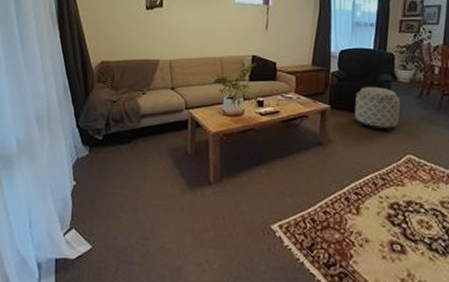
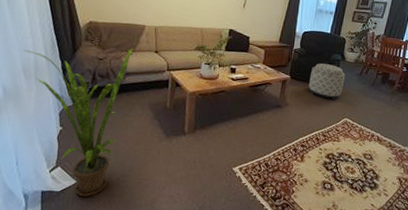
house plant: none [37,85,147,266] -> present [24,47,133,197]

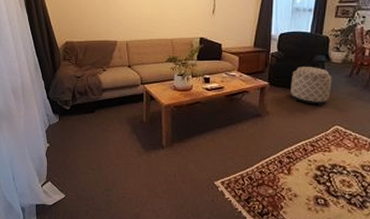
house plant: present [24,47,133,197] -> none [12,63,107,211]

